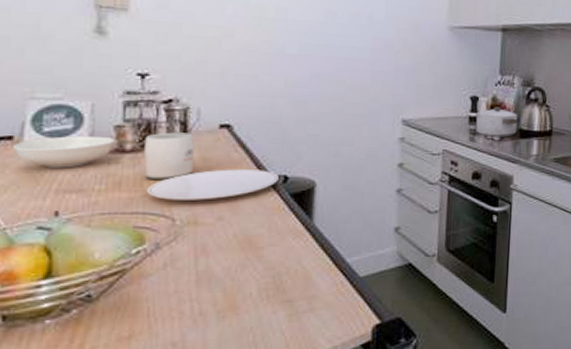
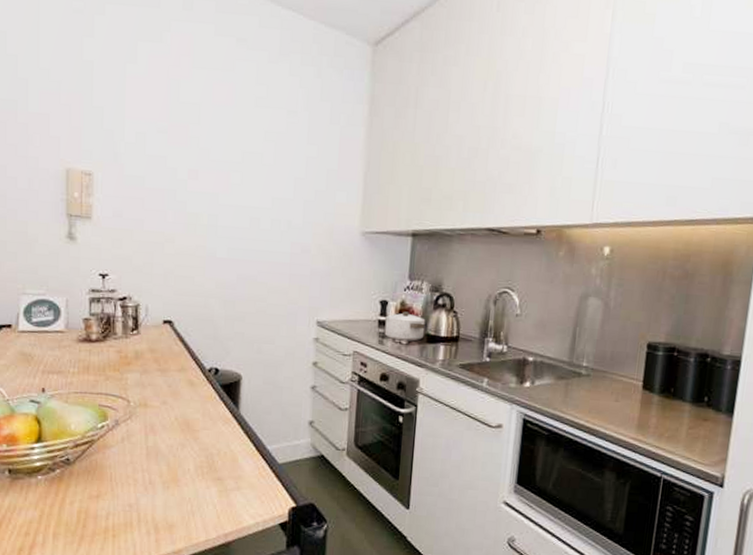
bowl: present [13,135,116,168] -> none [12,326,84,353]
mug: present [143,132,195,181] -> none [105,325,145,367]
plate: present [146,169,279,200] -> none [108,359,211,386]

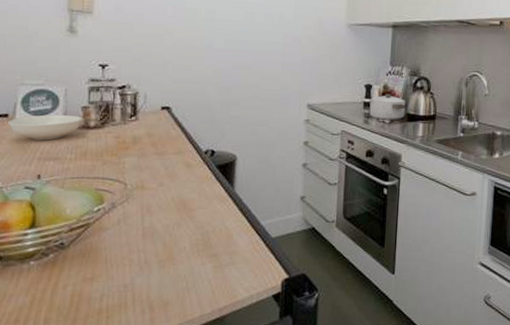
bowl: none [12,326,84,353] -> present [8,114,83,141]

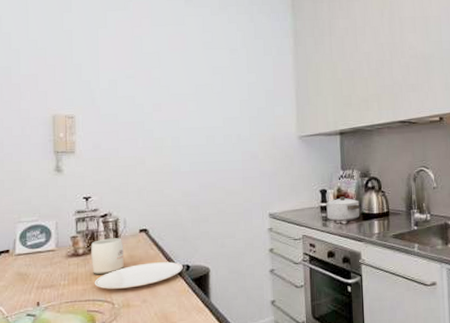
bowl: present [8,114,83,141] -> none [10,245,72,271]
mug: none [103,112,143,152] -> present [90,238,125,275]
plate: none [105,143,207,169] -> present [94,261,183,289]

